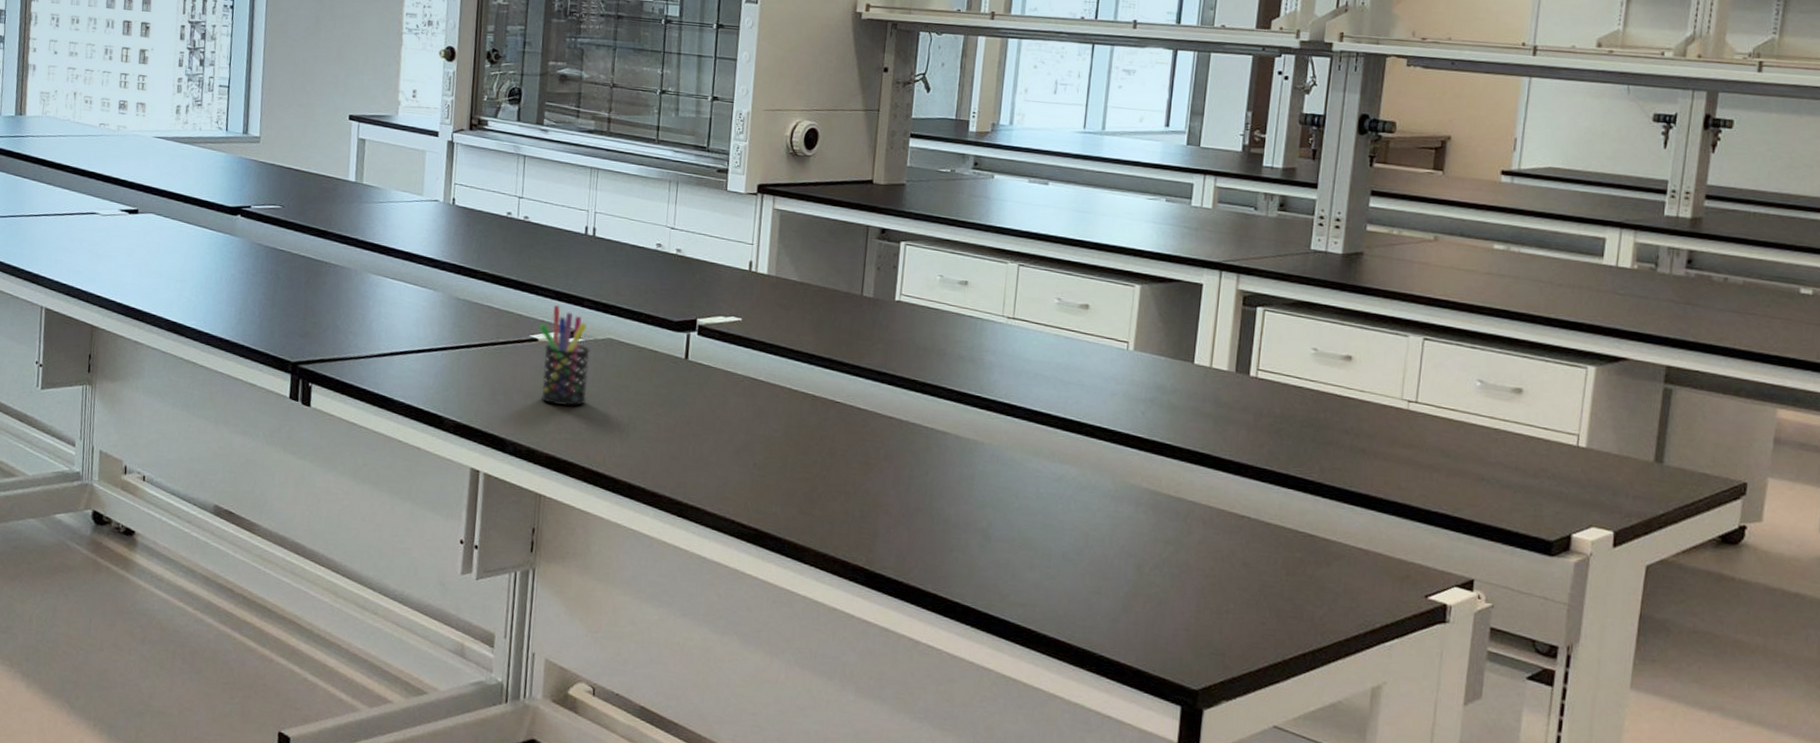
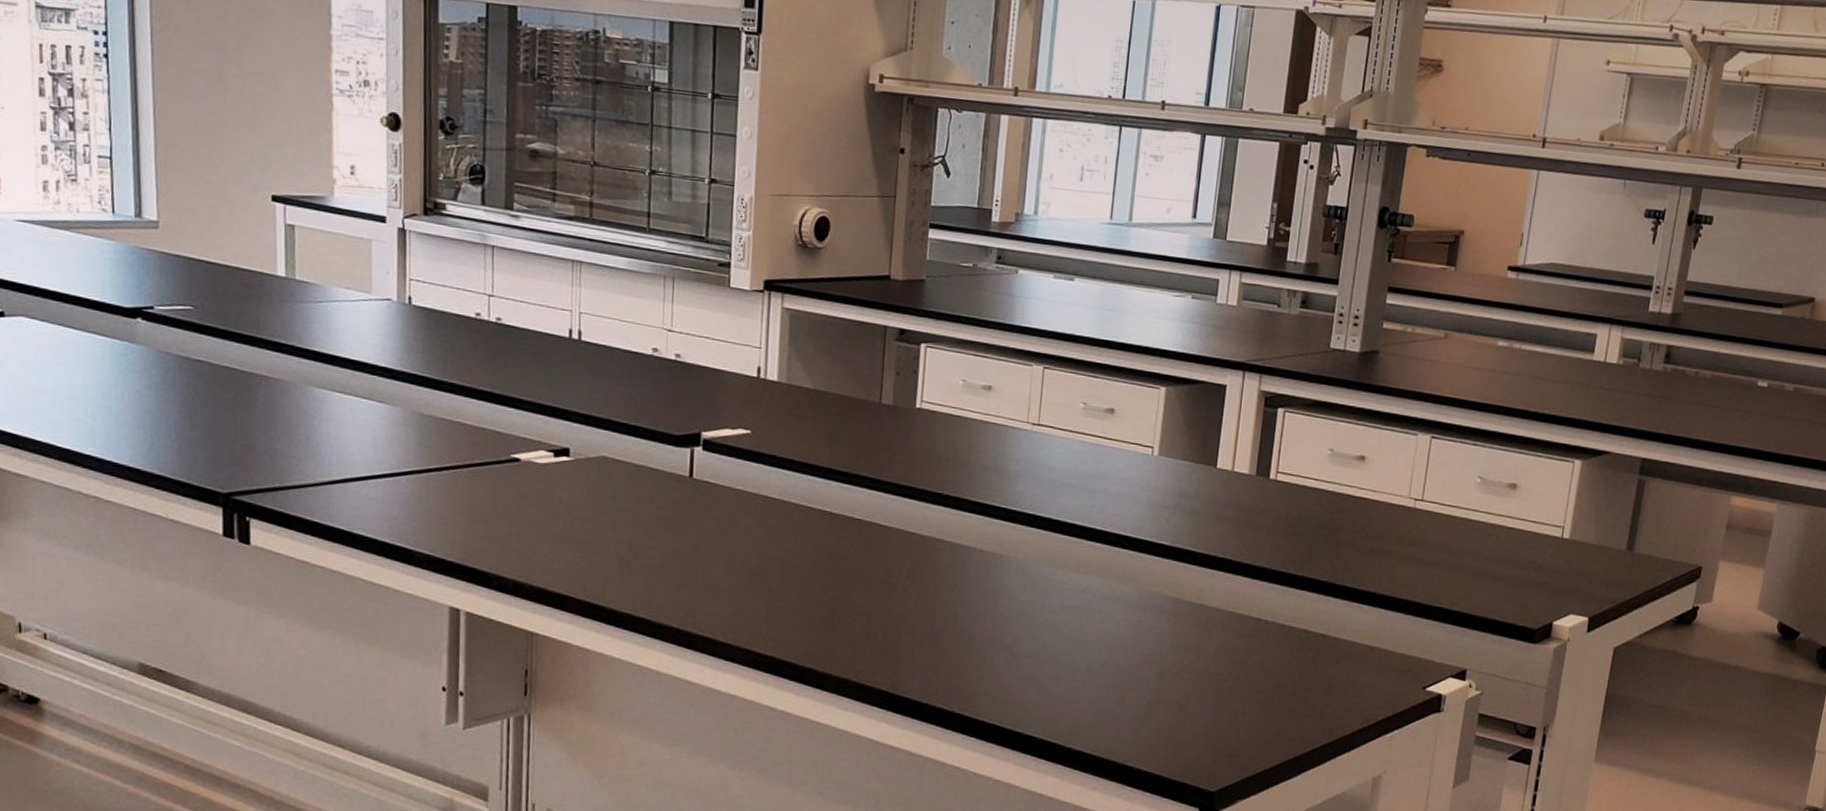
pen holder: present [539,304,590,406] -> none [521,419,581,534]

